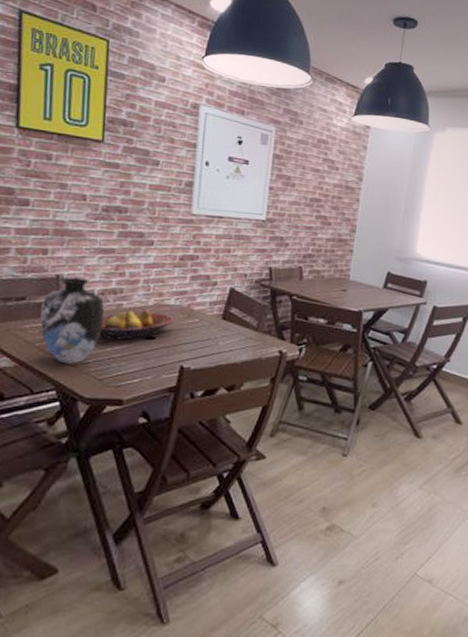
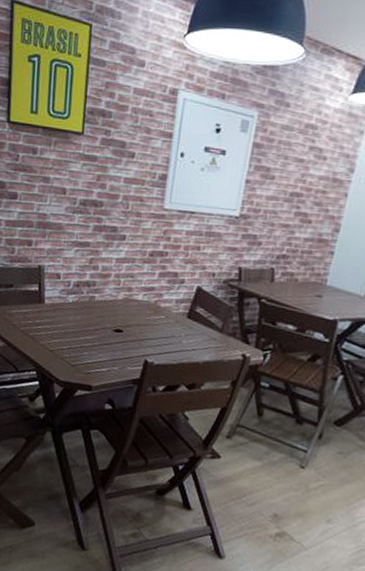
vase: present [40,276,105,364] -> none [24,267,79,349]
fruit bowl: present [99,309,174,340] -> none [73,302,142,331]

